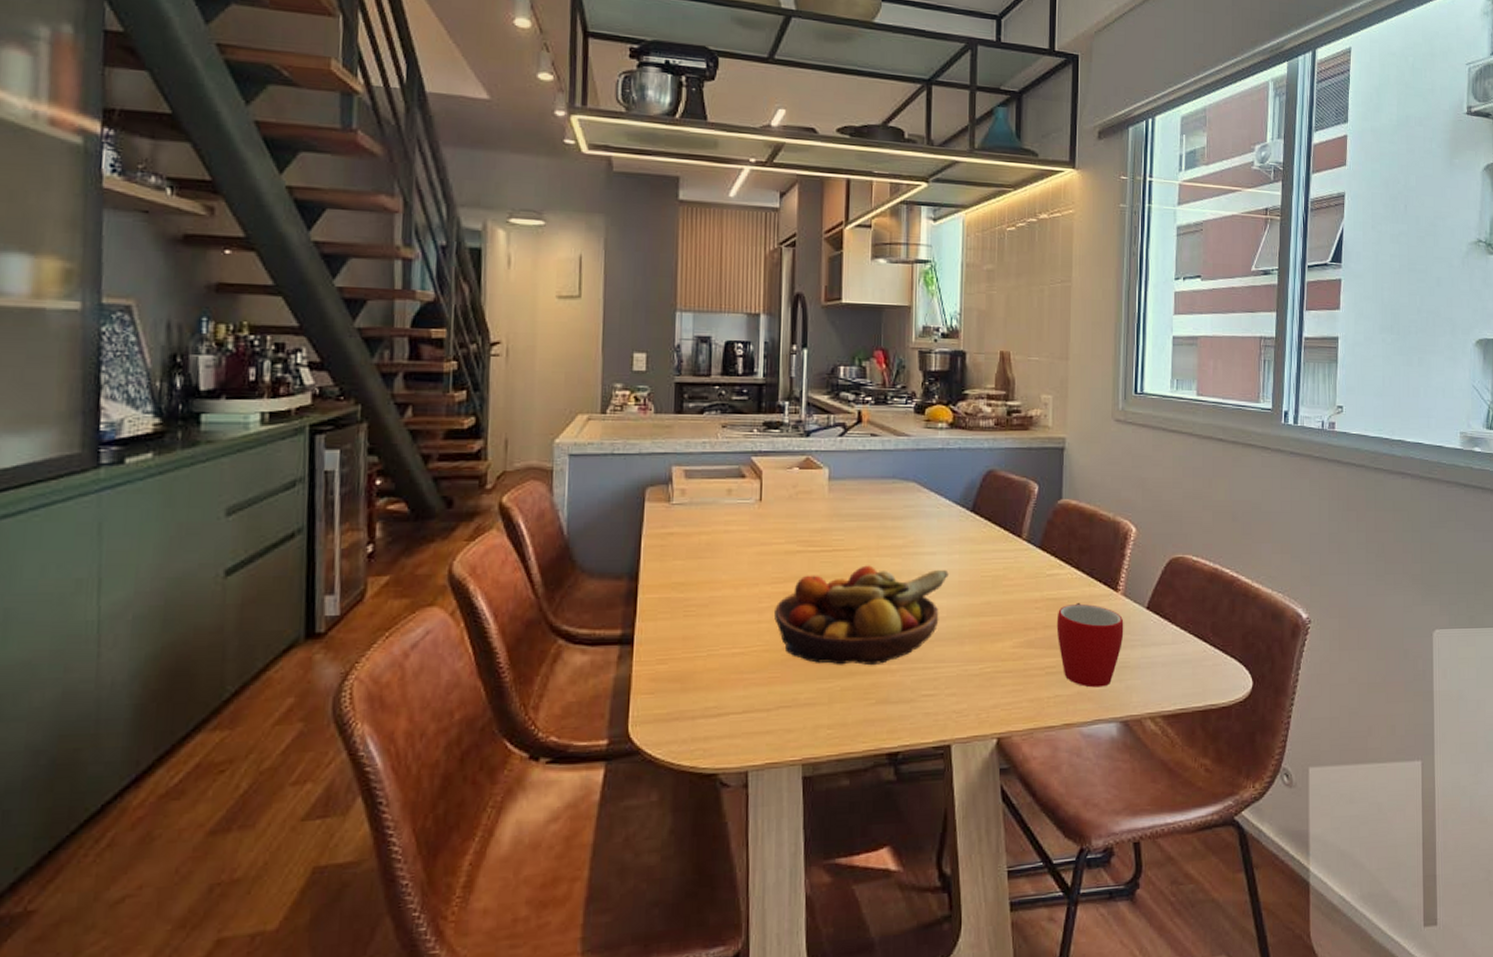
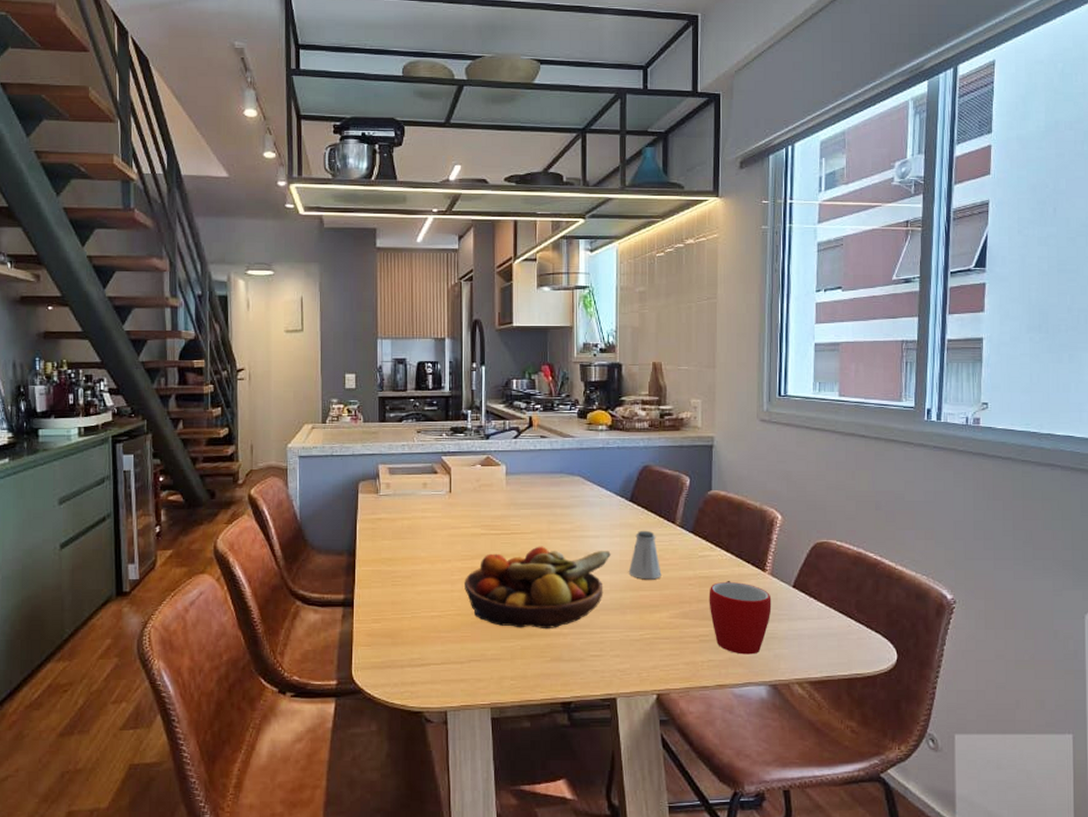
saltshaker: none [968,545,1005,603] -> present [628,530,662,580]

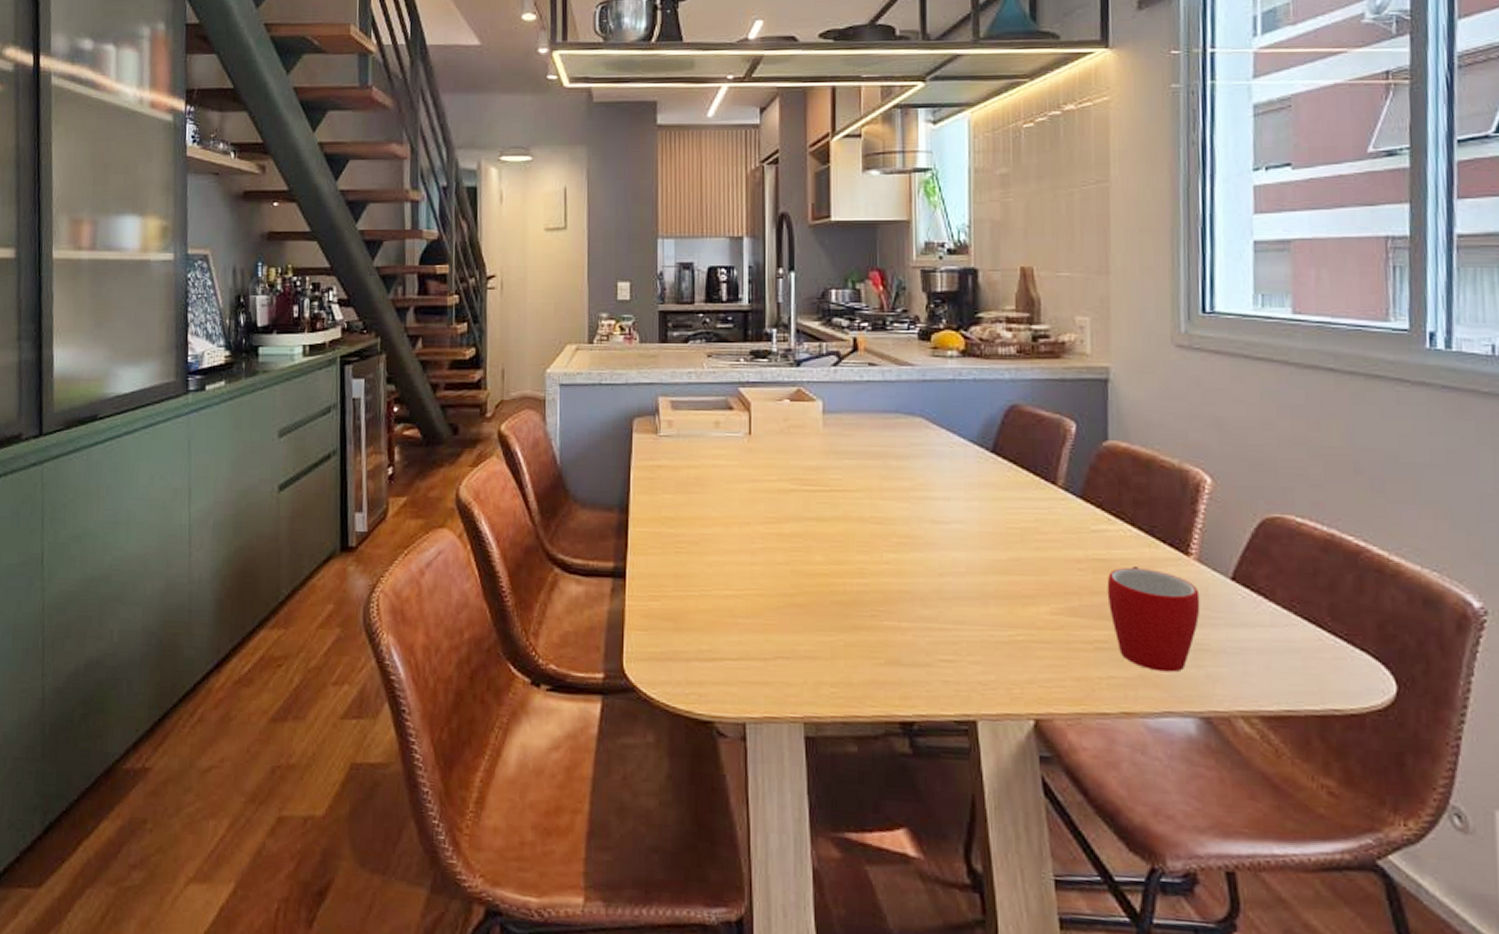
fruit bowl: present [465,546,611,630] -> none [769,508,966,621]
saltshaker: present [628,530,662,580] -> none [991,492,1038,560]

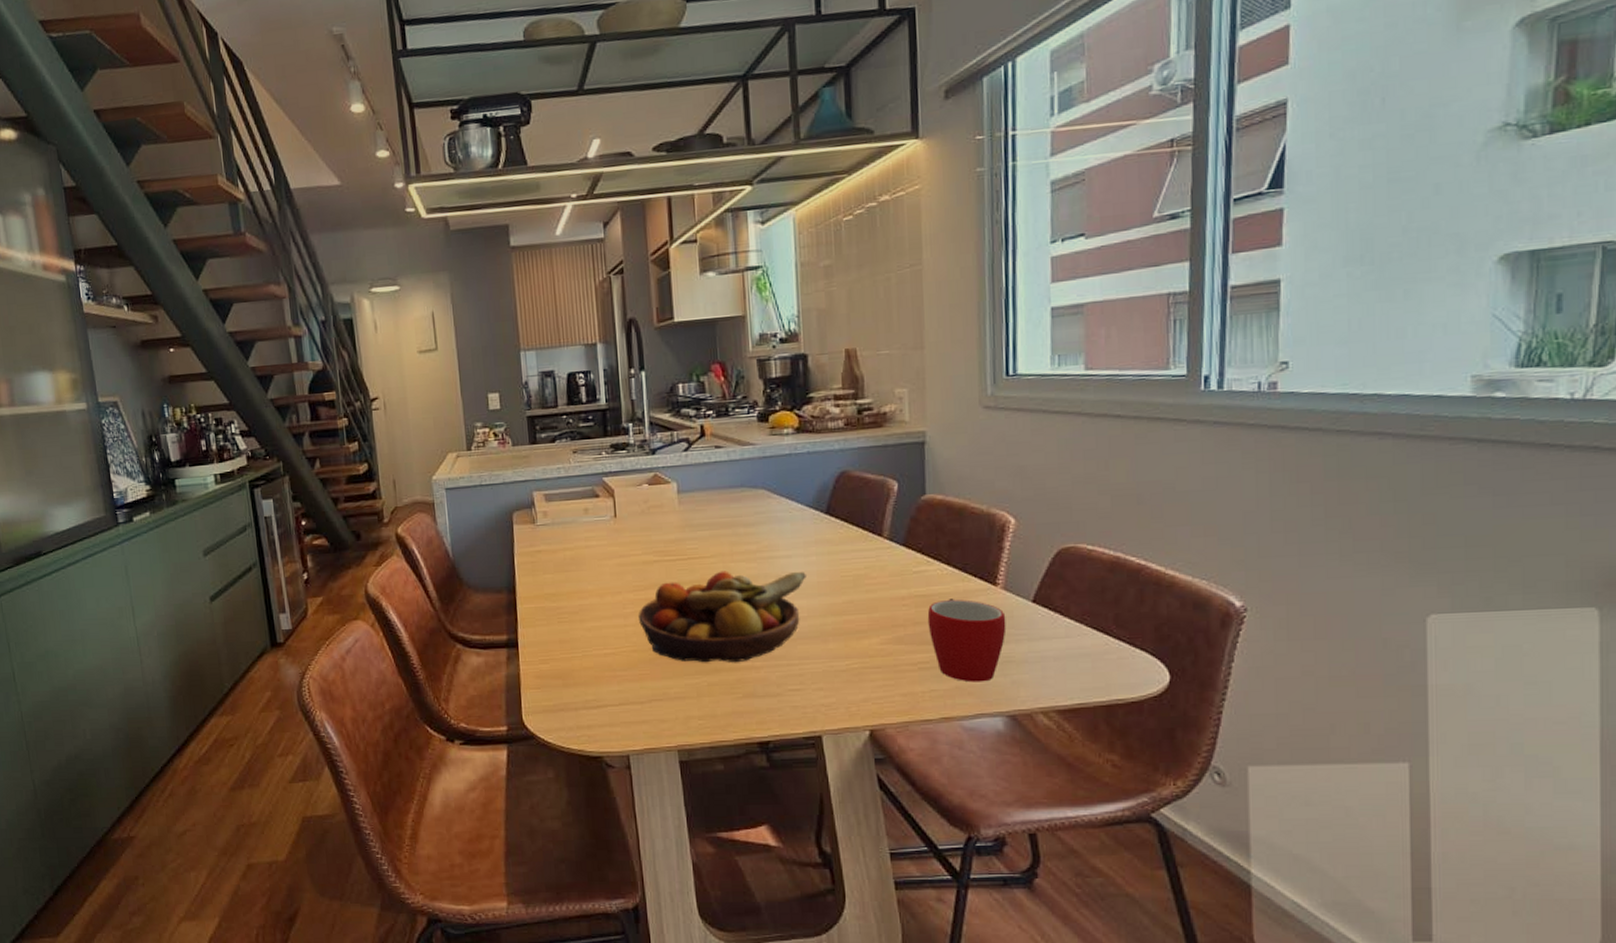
fruit bowl: none [769,508,966,621] -> present [639,570,806,663]

